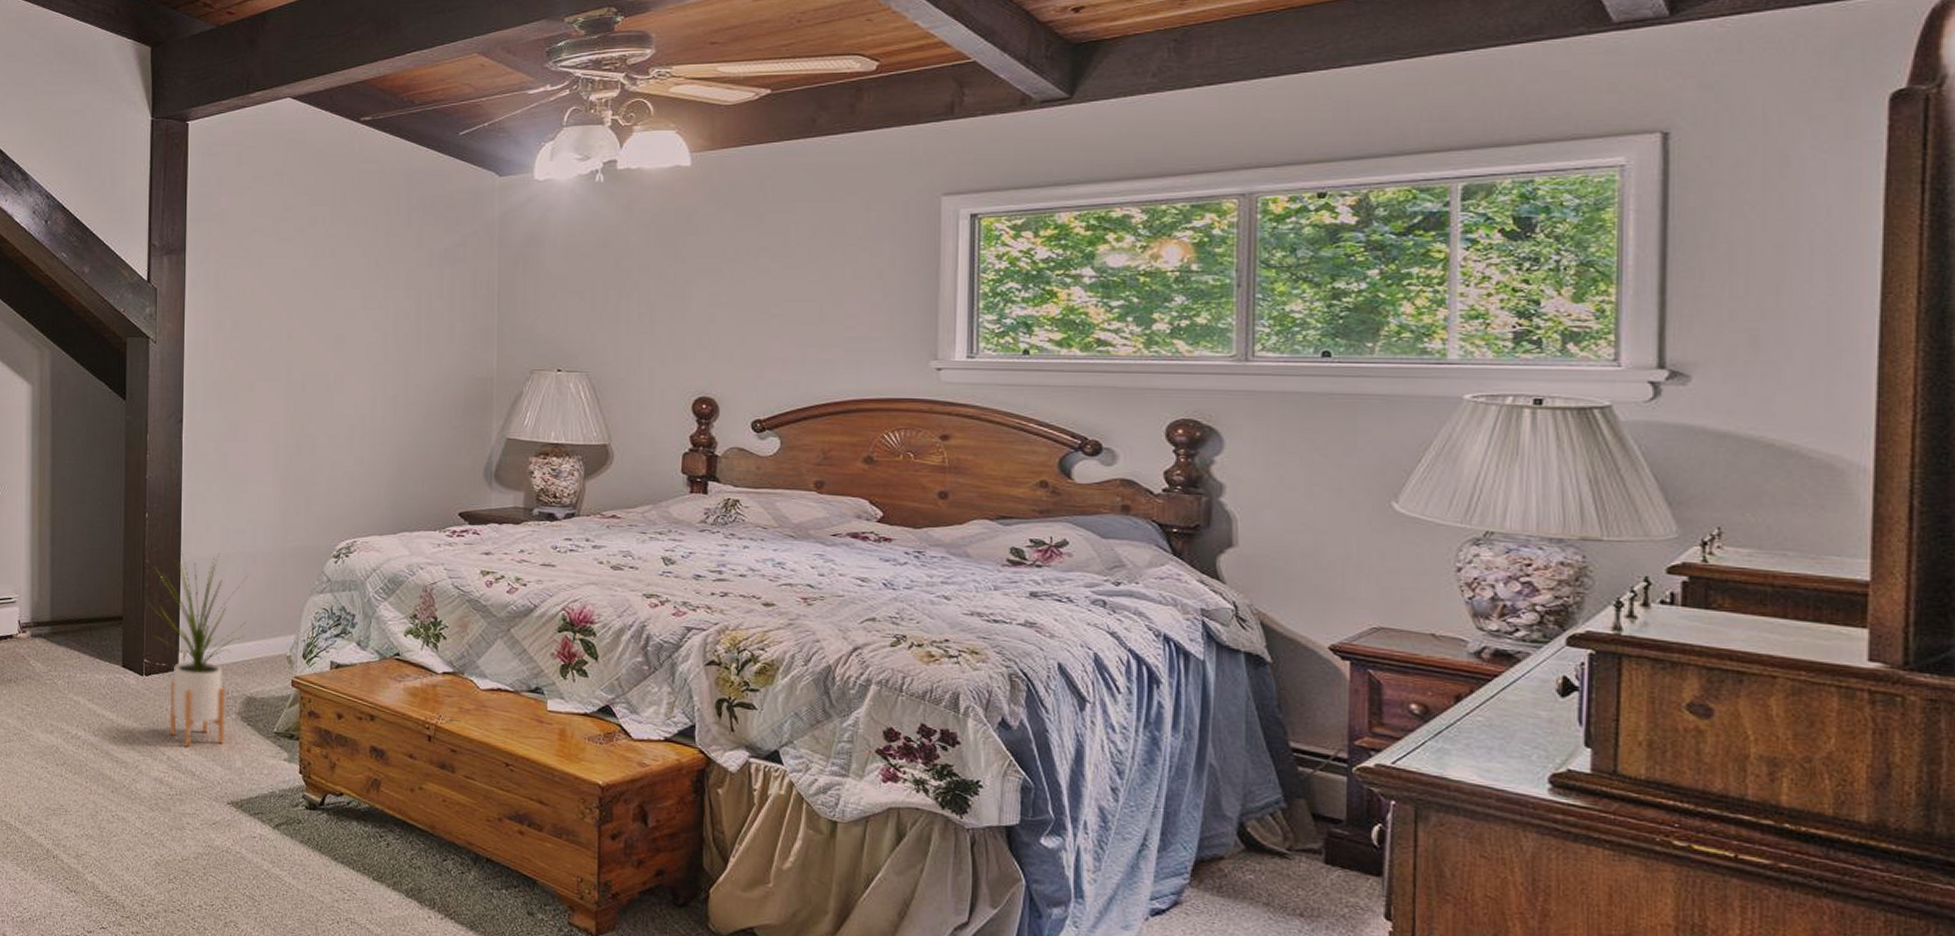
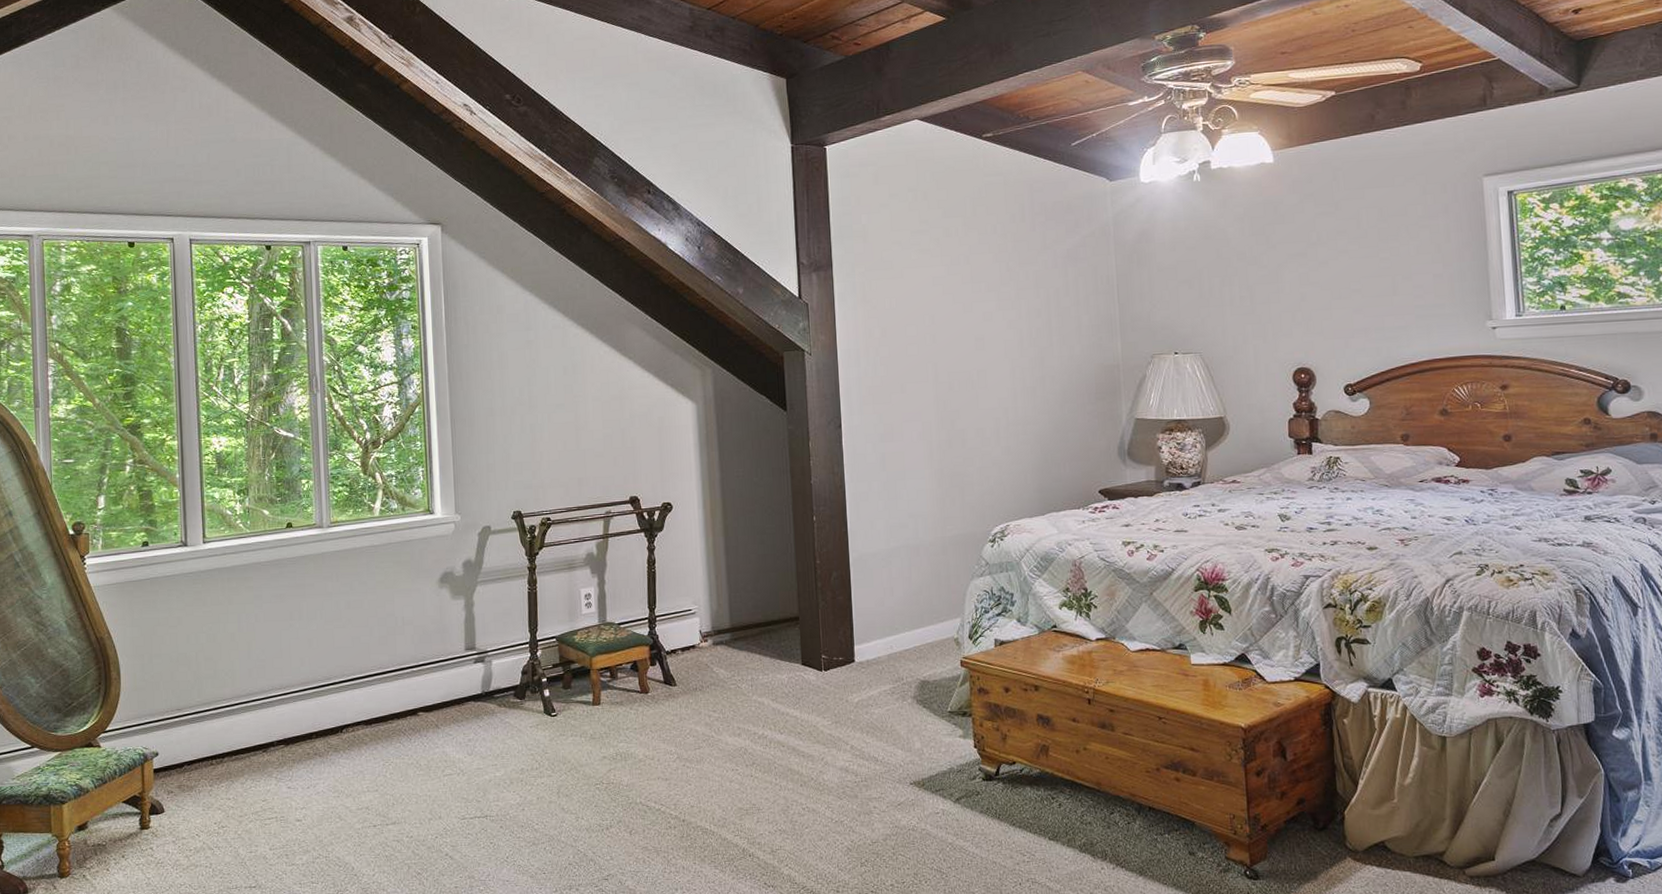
house plant: present [148,551,249,747] -> none [822,547,915,735]

